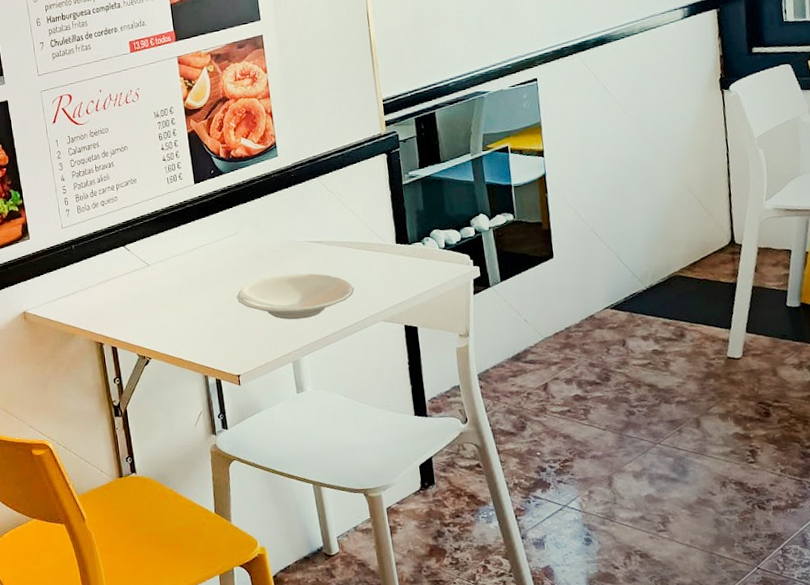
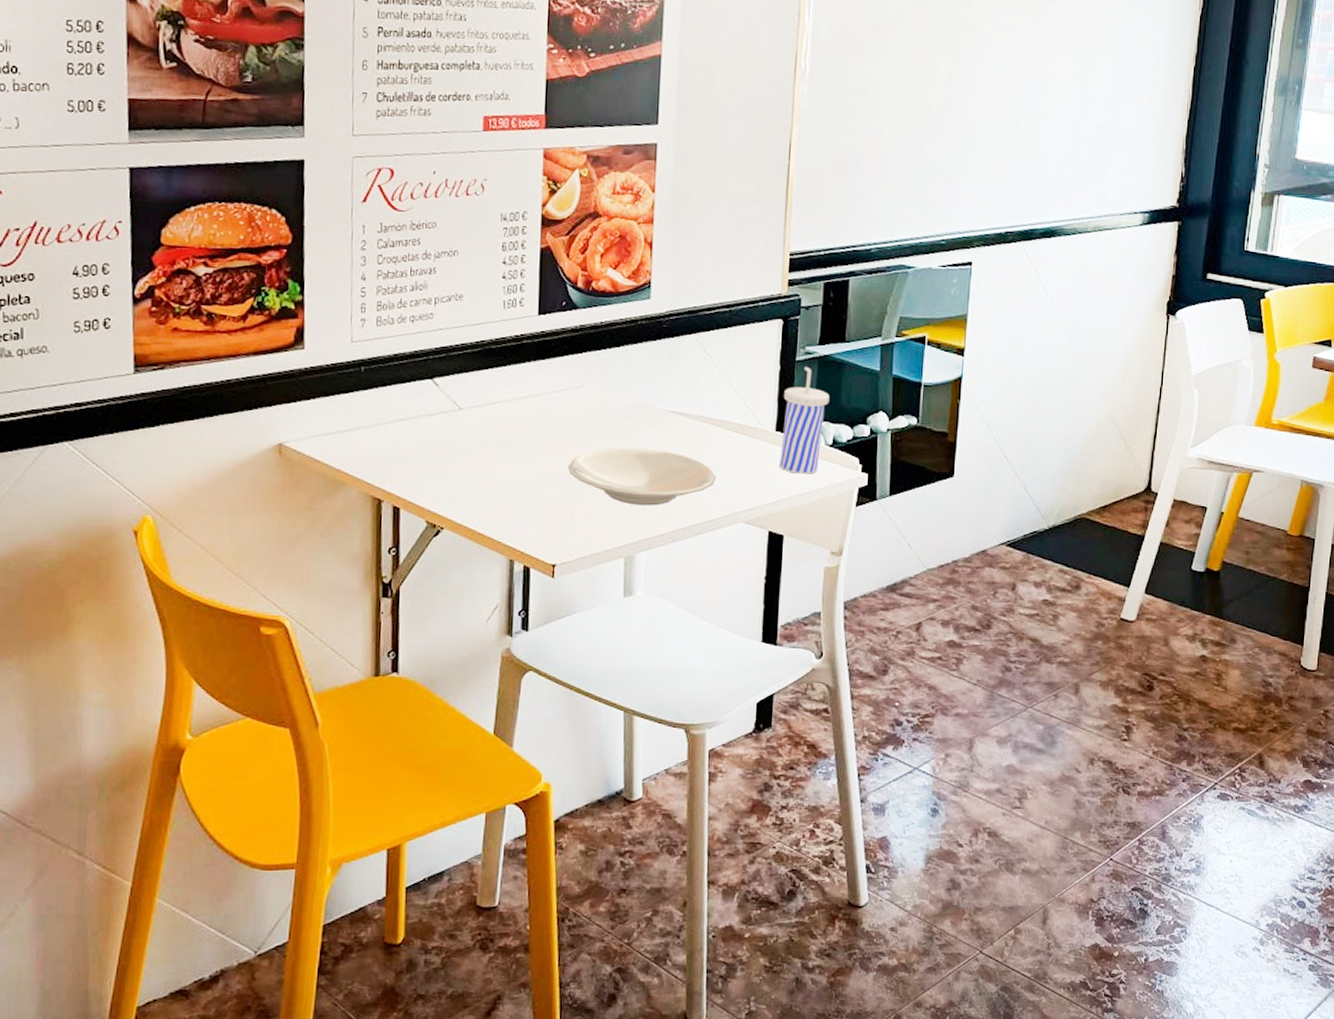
beverage cup: none [397,187,437,276] -> present [778,366,830,474]

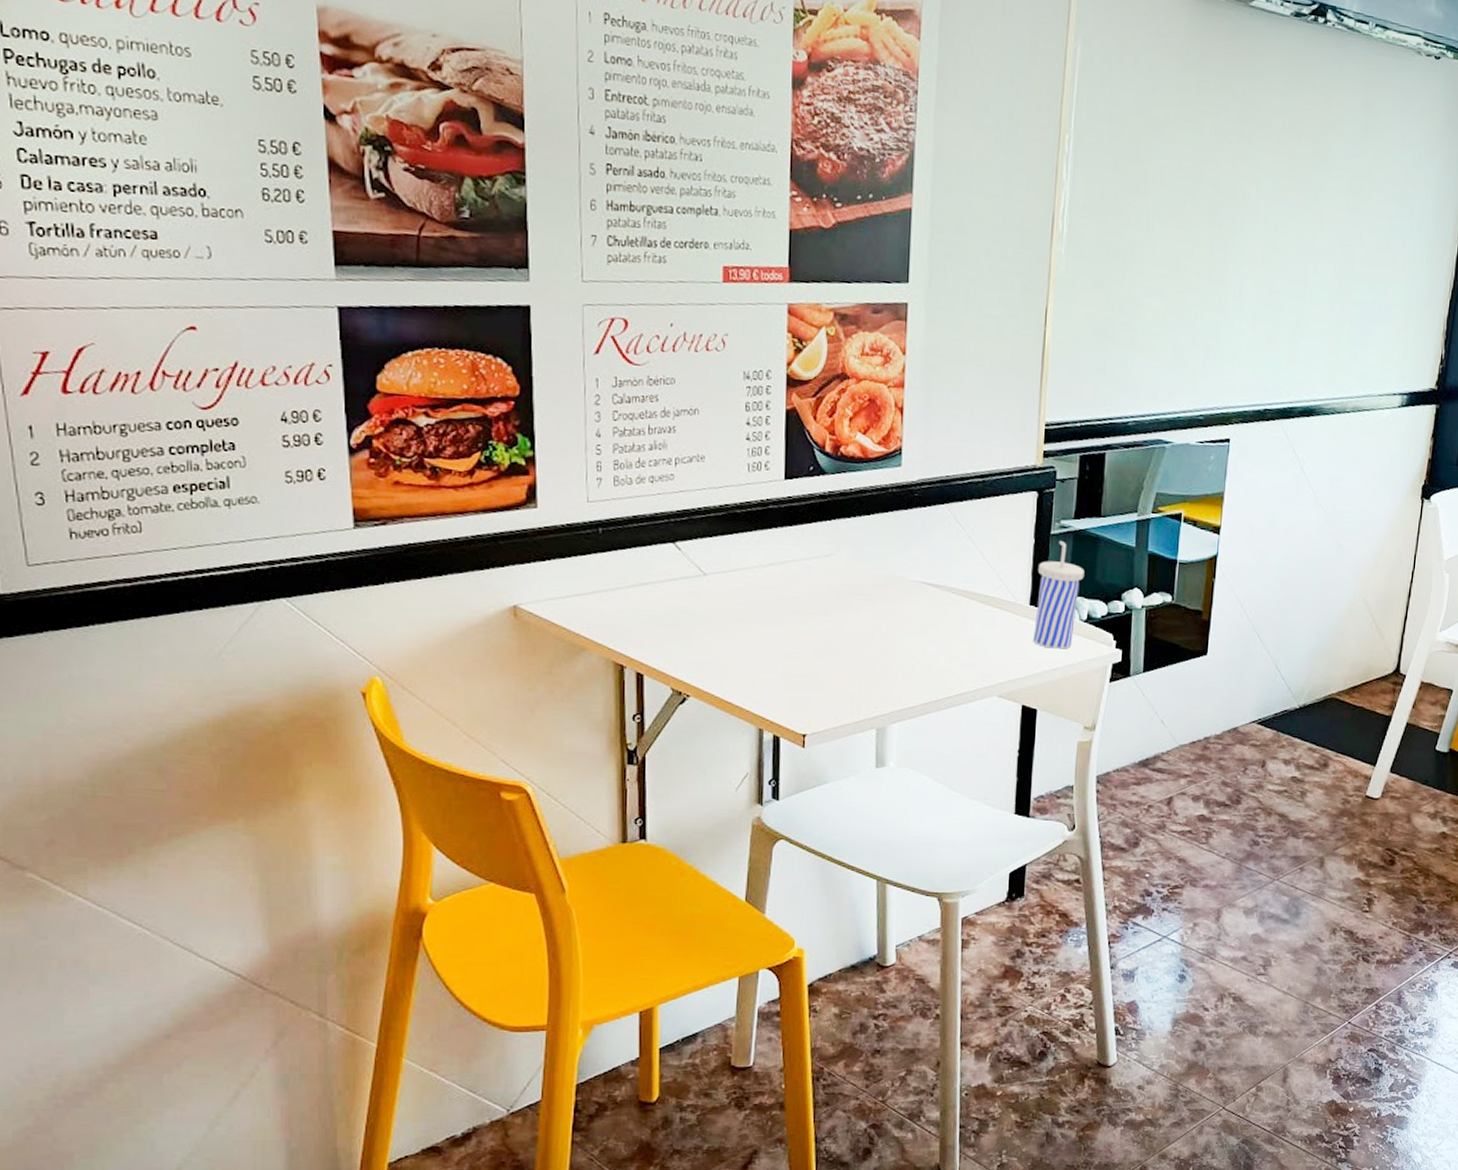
saucer: present [567,447,716,506] -> none [817,618,969,678]

